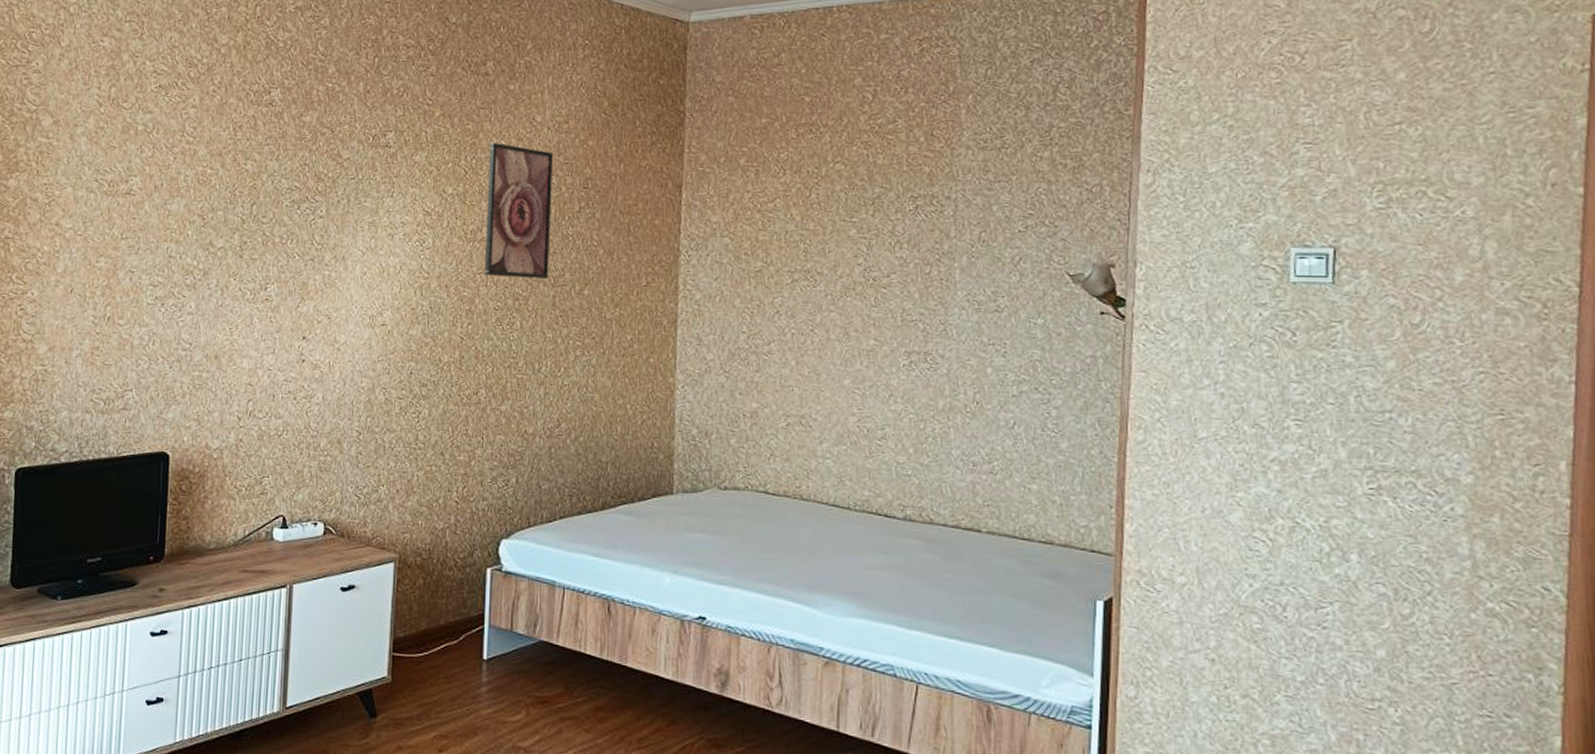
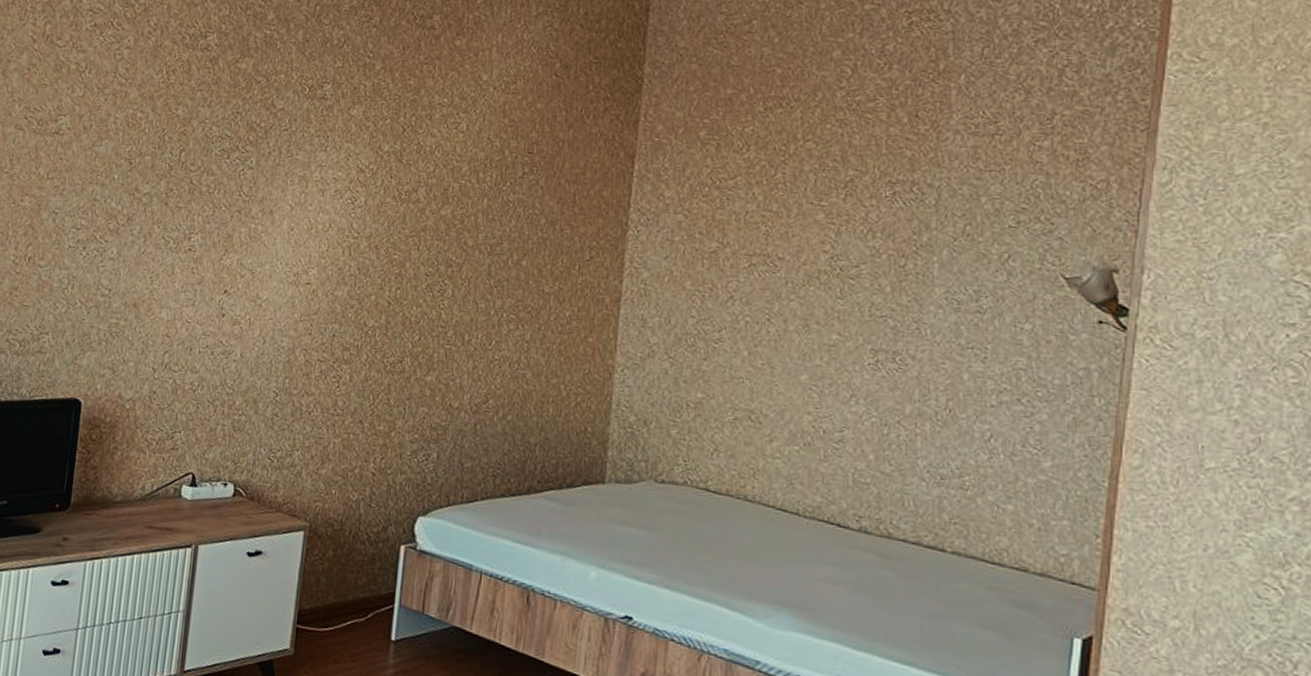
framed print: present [484,142,554,279] -> none [416,99,499,246]

